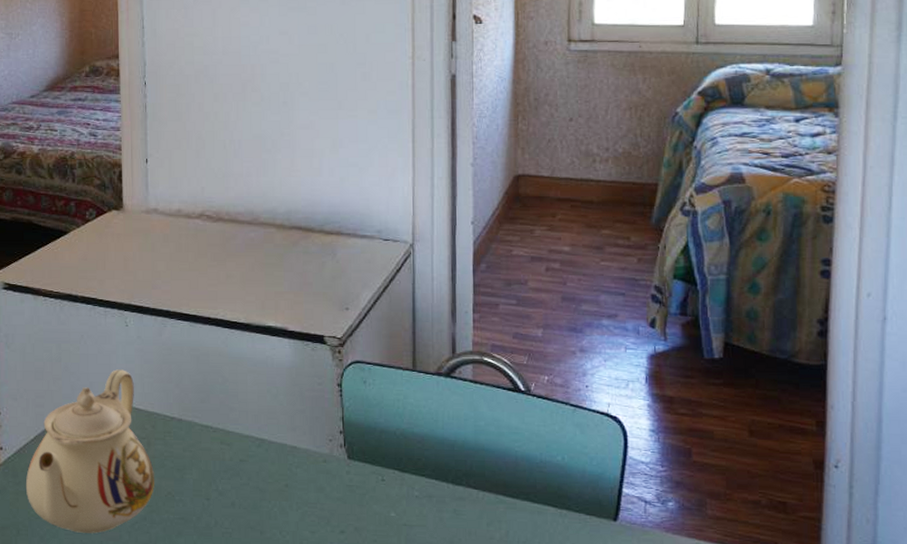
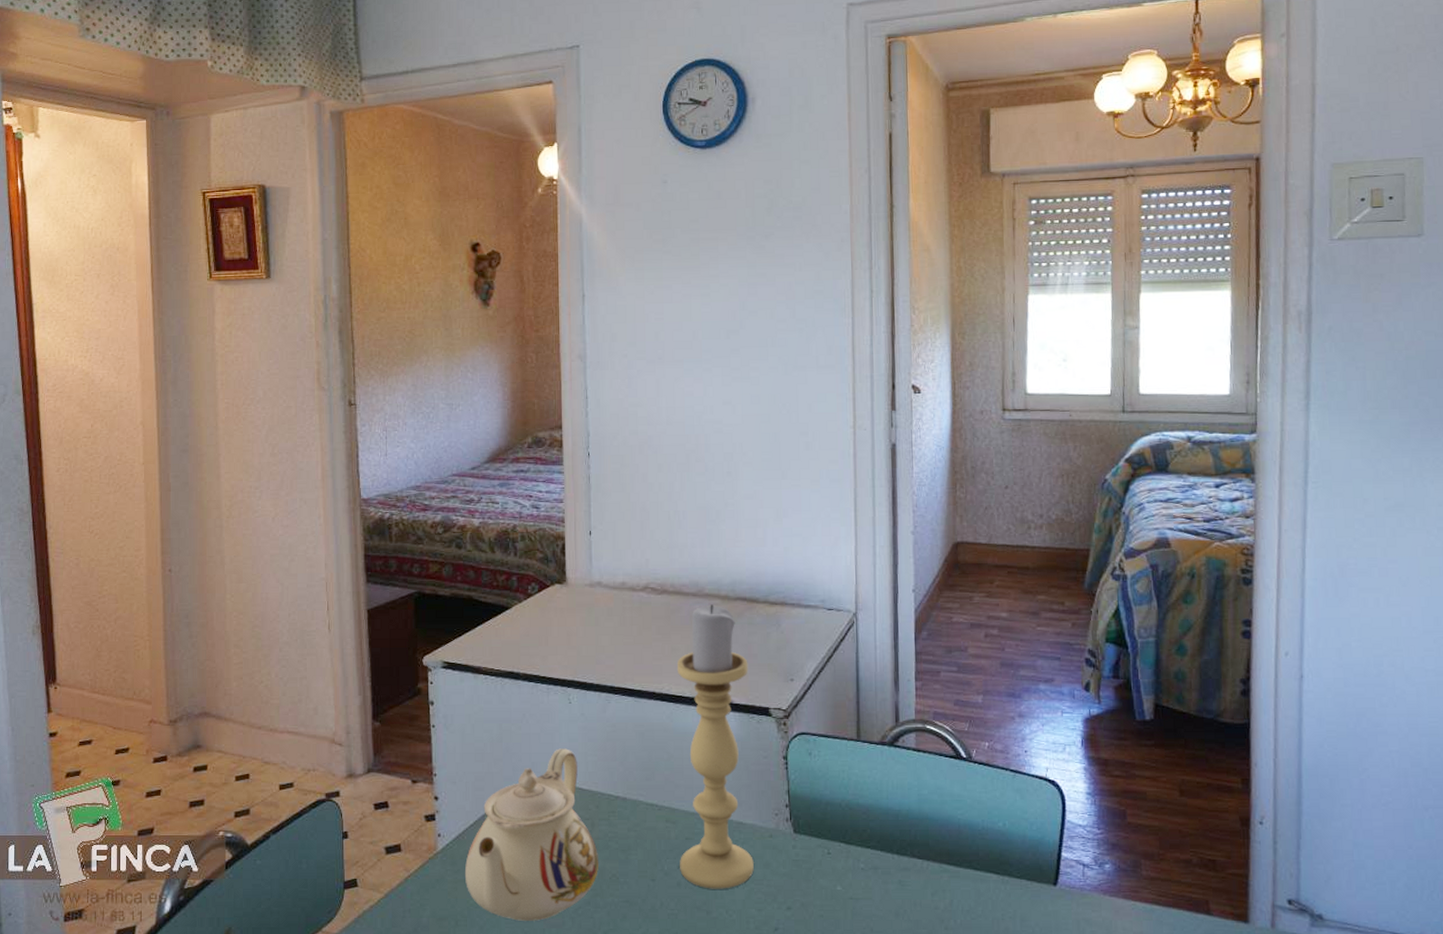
candle holder: none [232,233,307,511] -> present [676,604,754,889]

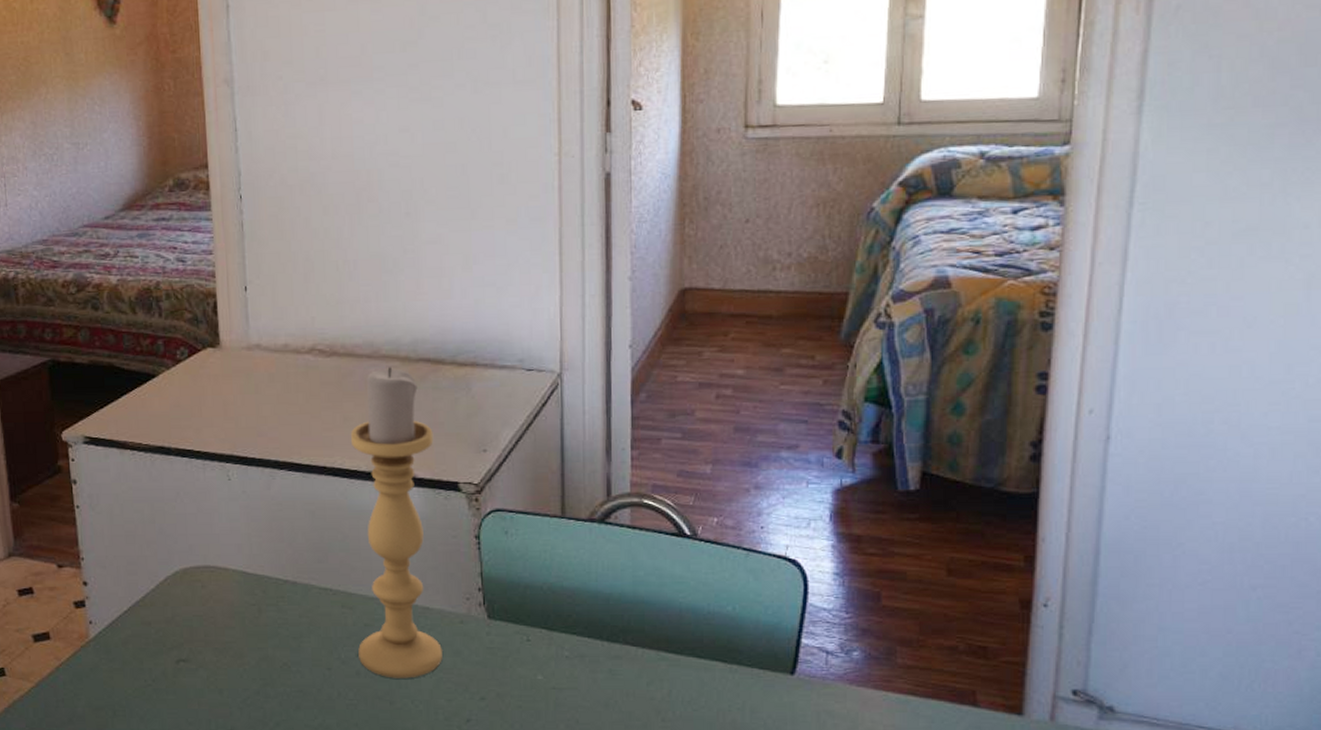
teapot: present [464,748,598,921] -> none [120,529,268,711]

